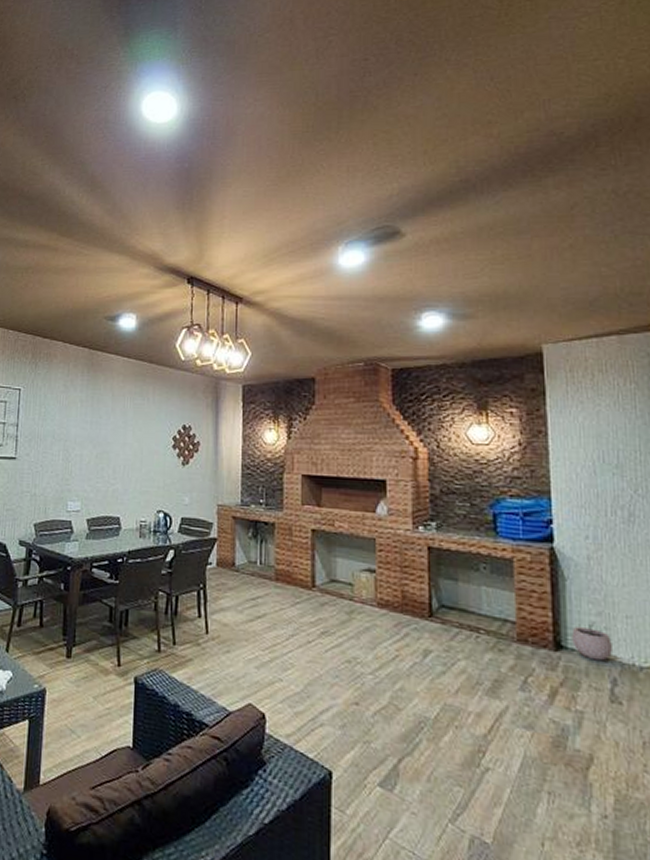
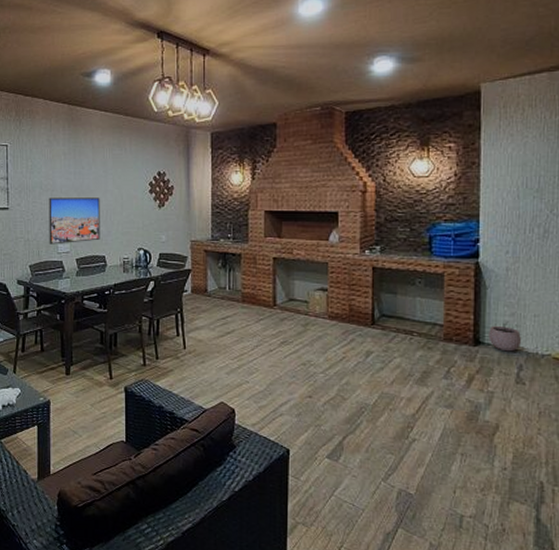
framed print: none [58,448,118,502] -> present [49,197,100,244]

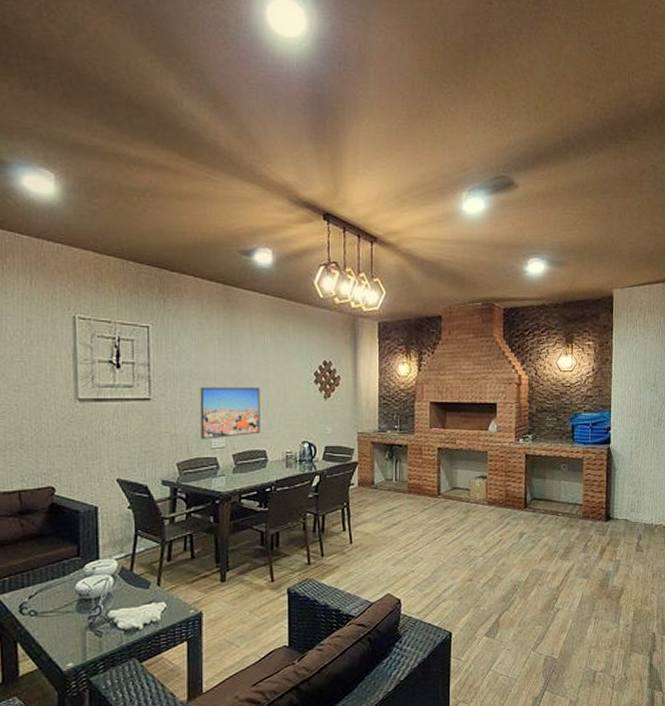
plant pot: present [488,321,521,352] -> none [617,498,641,525]

